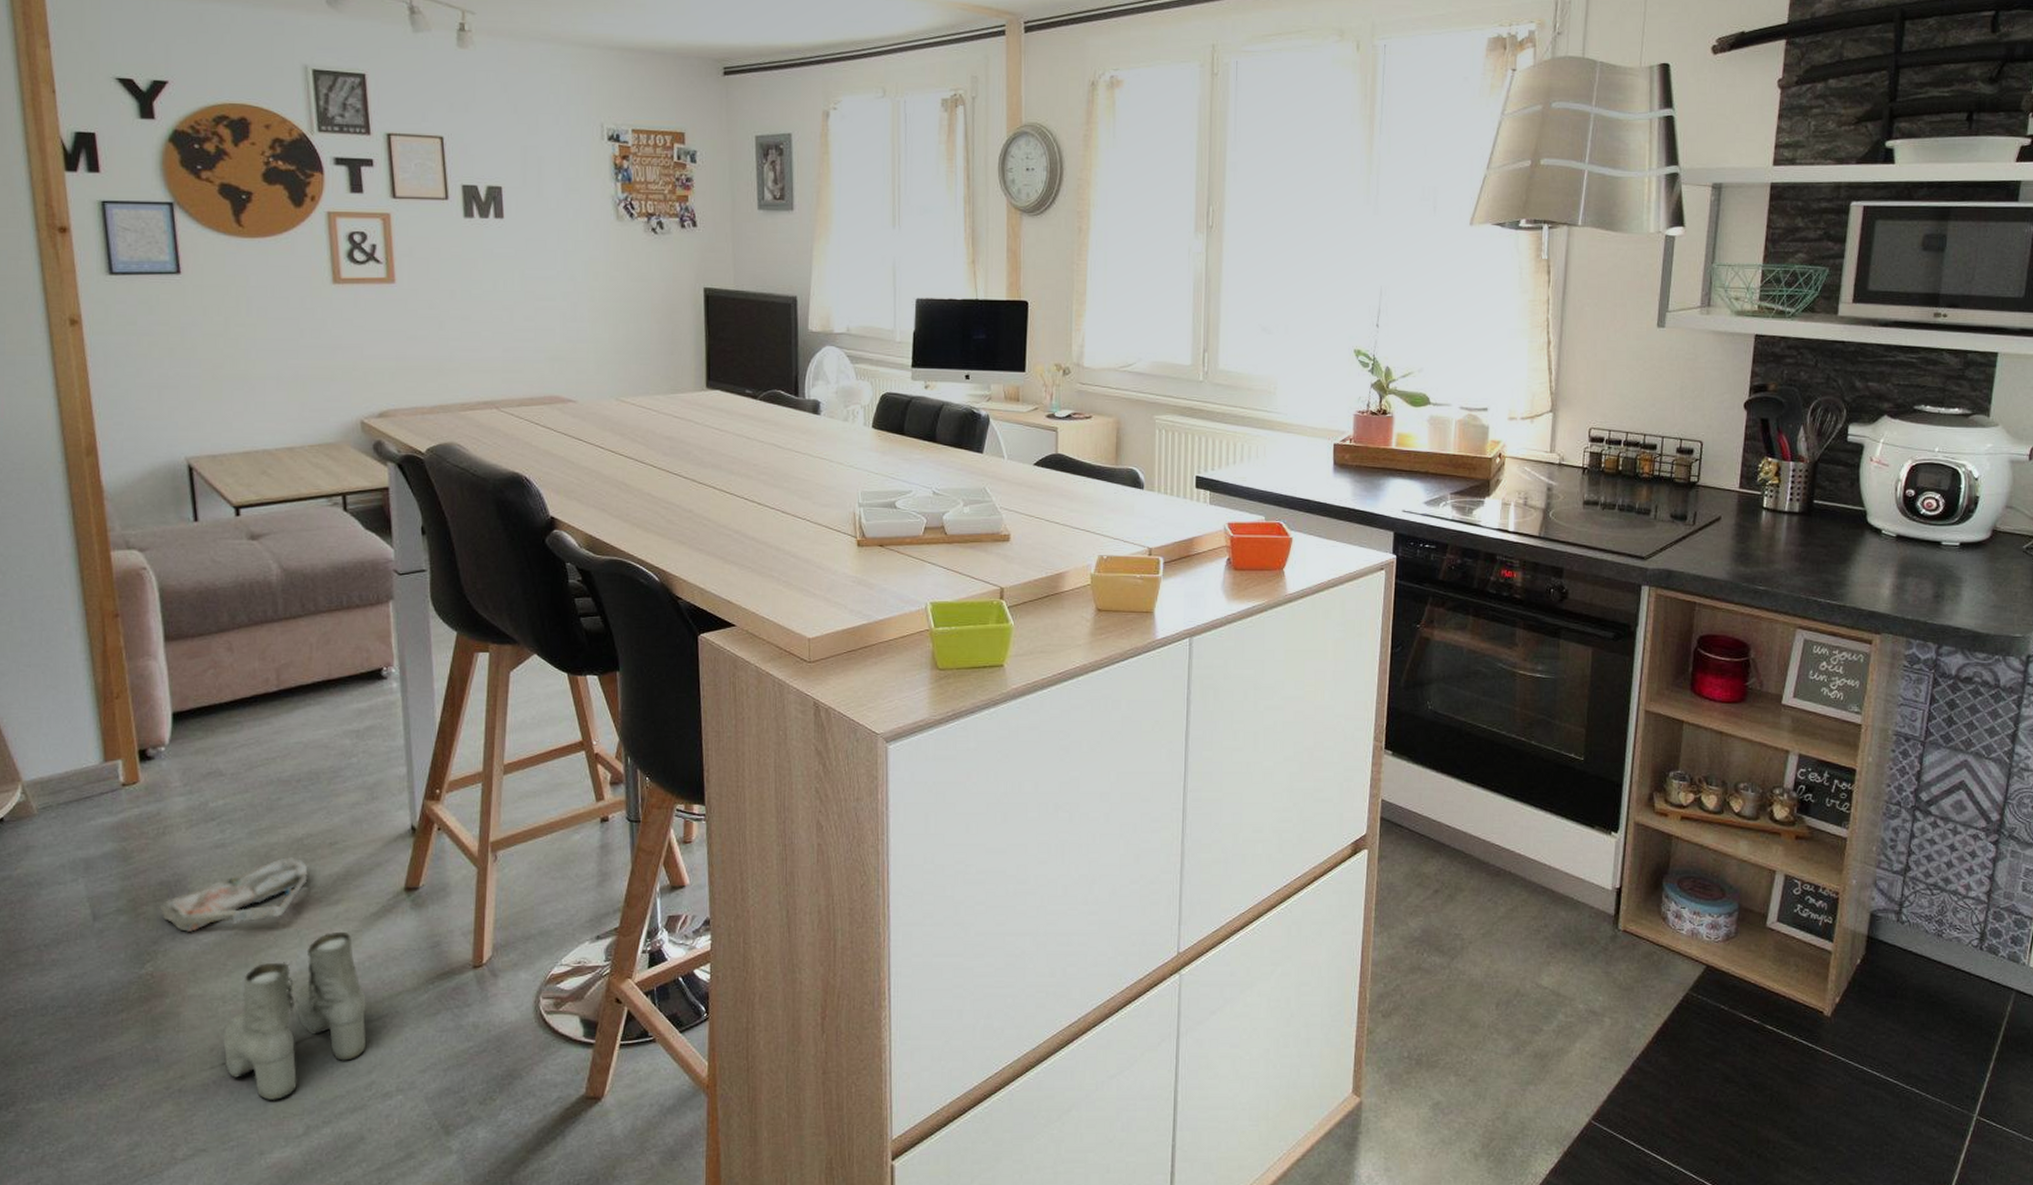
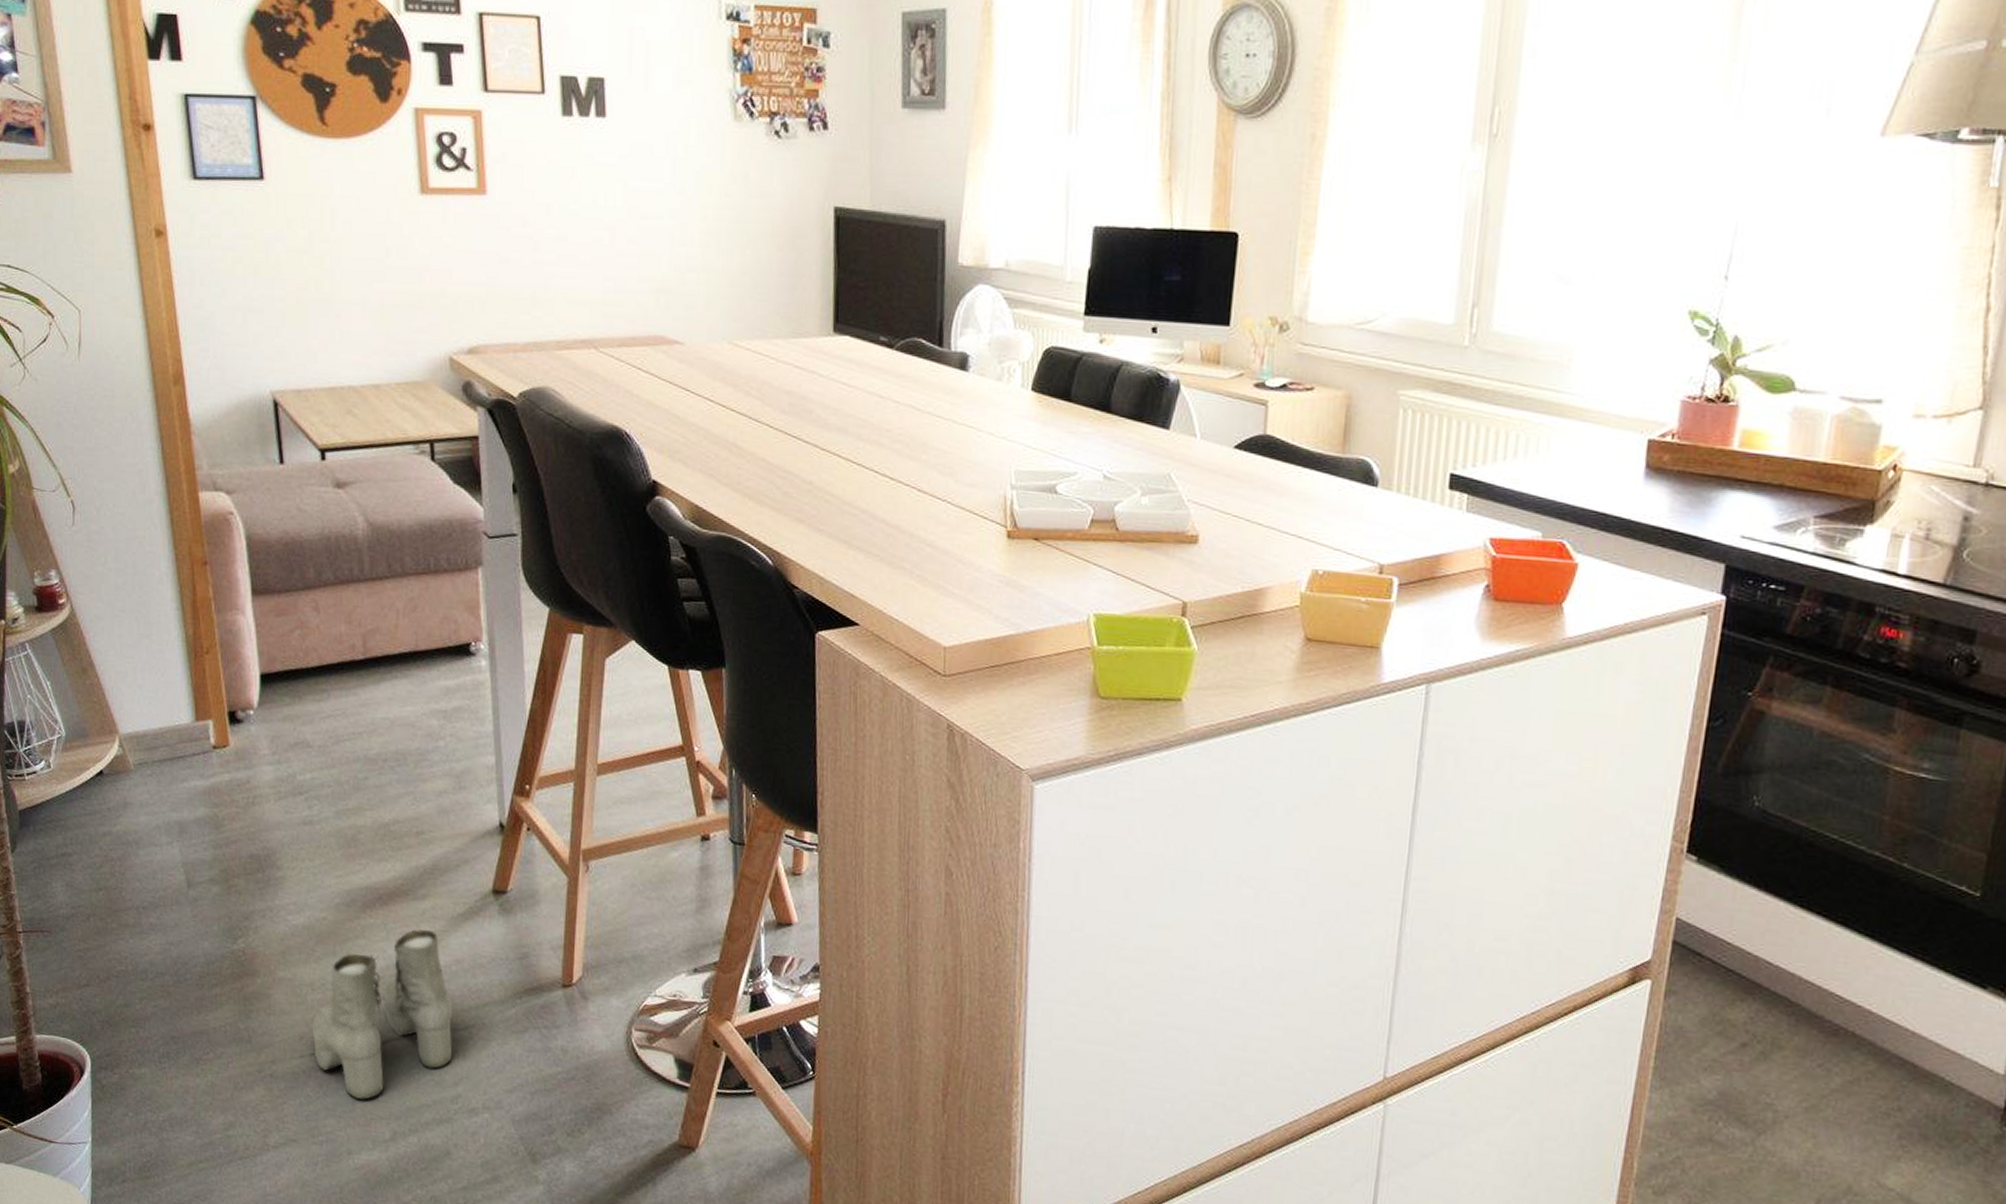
bag: present [159,857,308,932] -> none [250,842,395,912]

